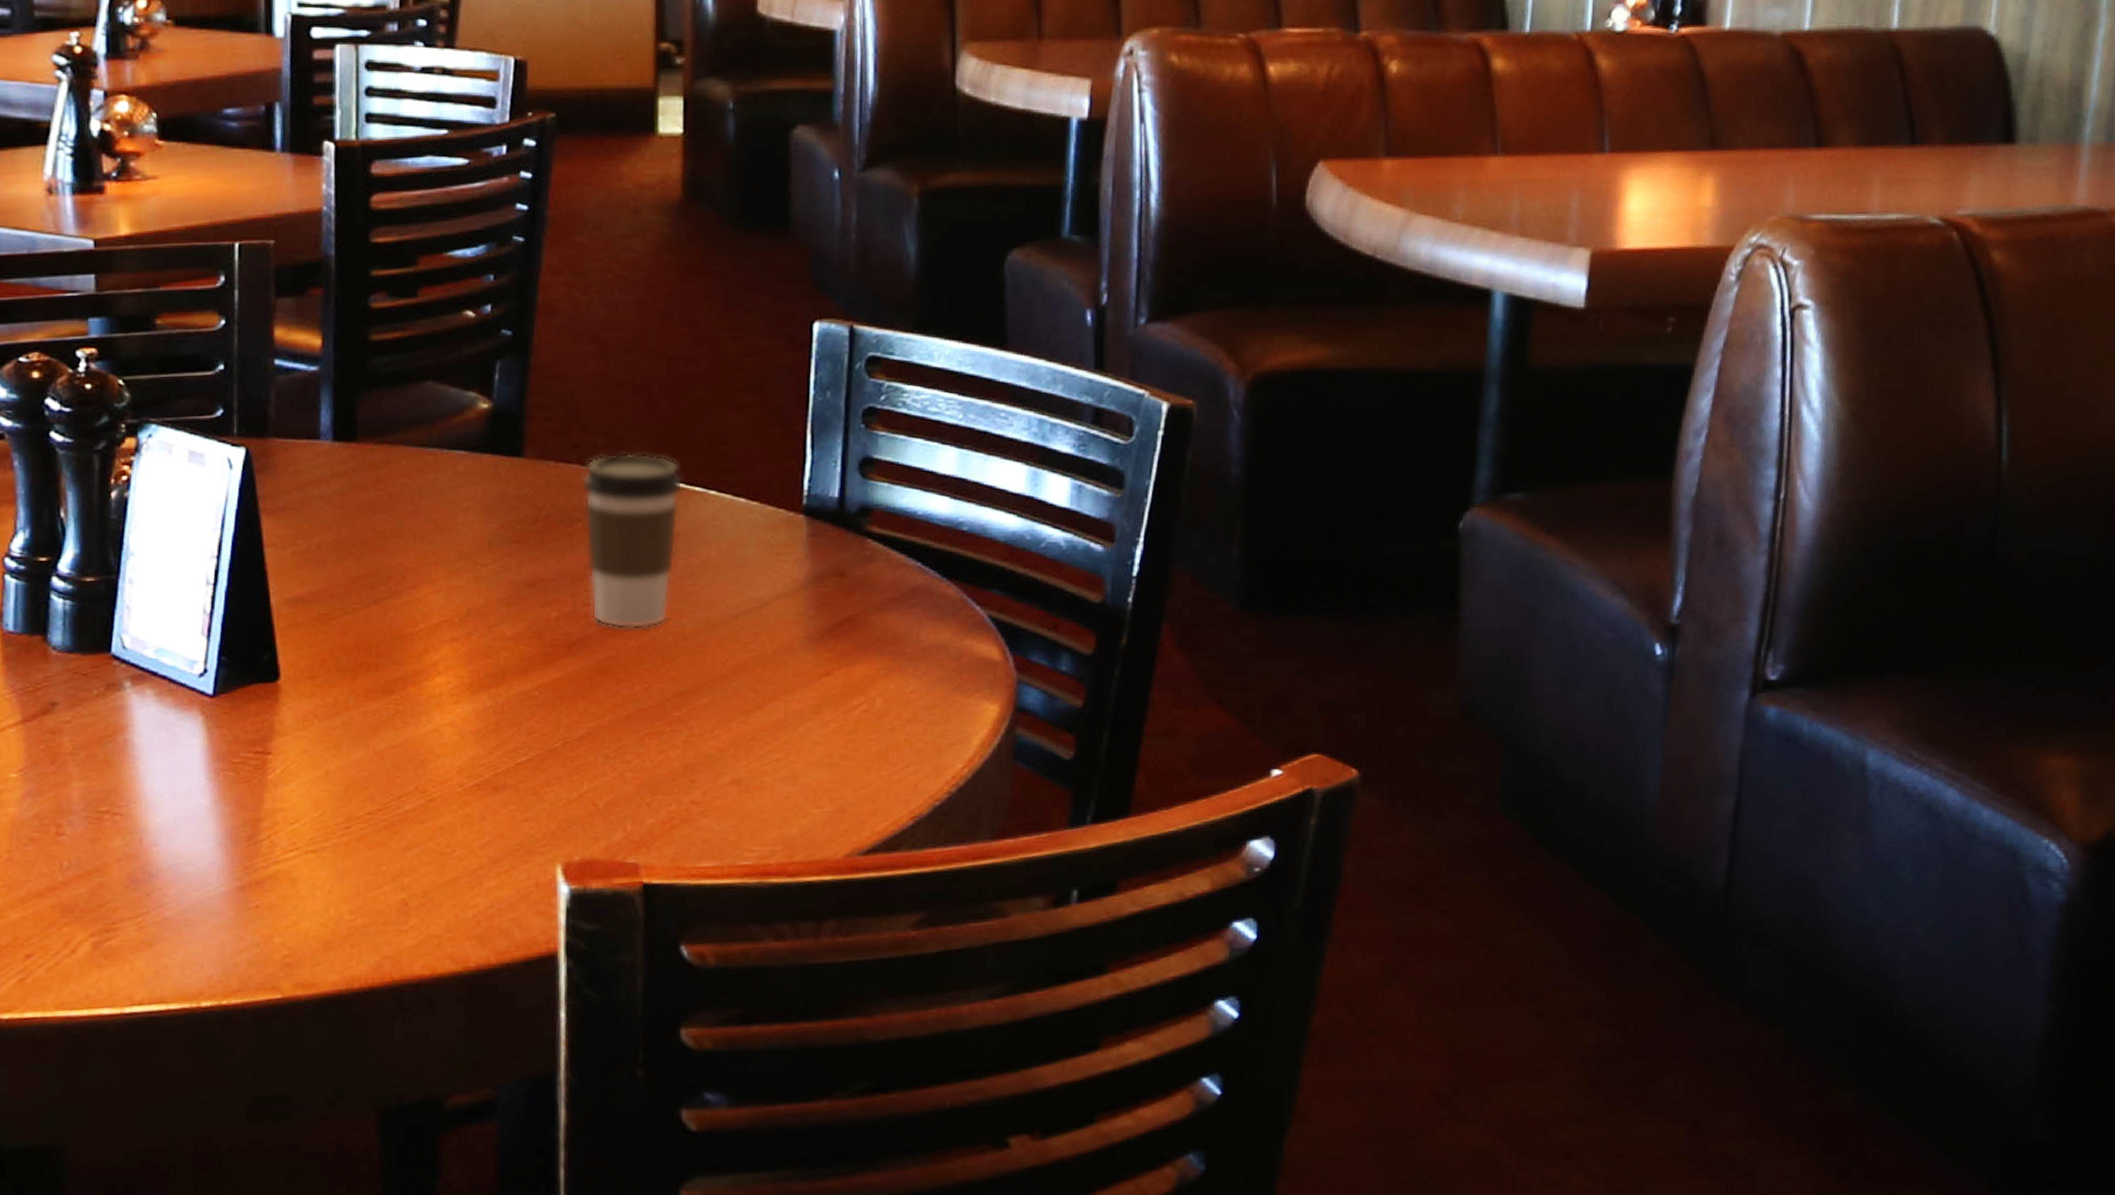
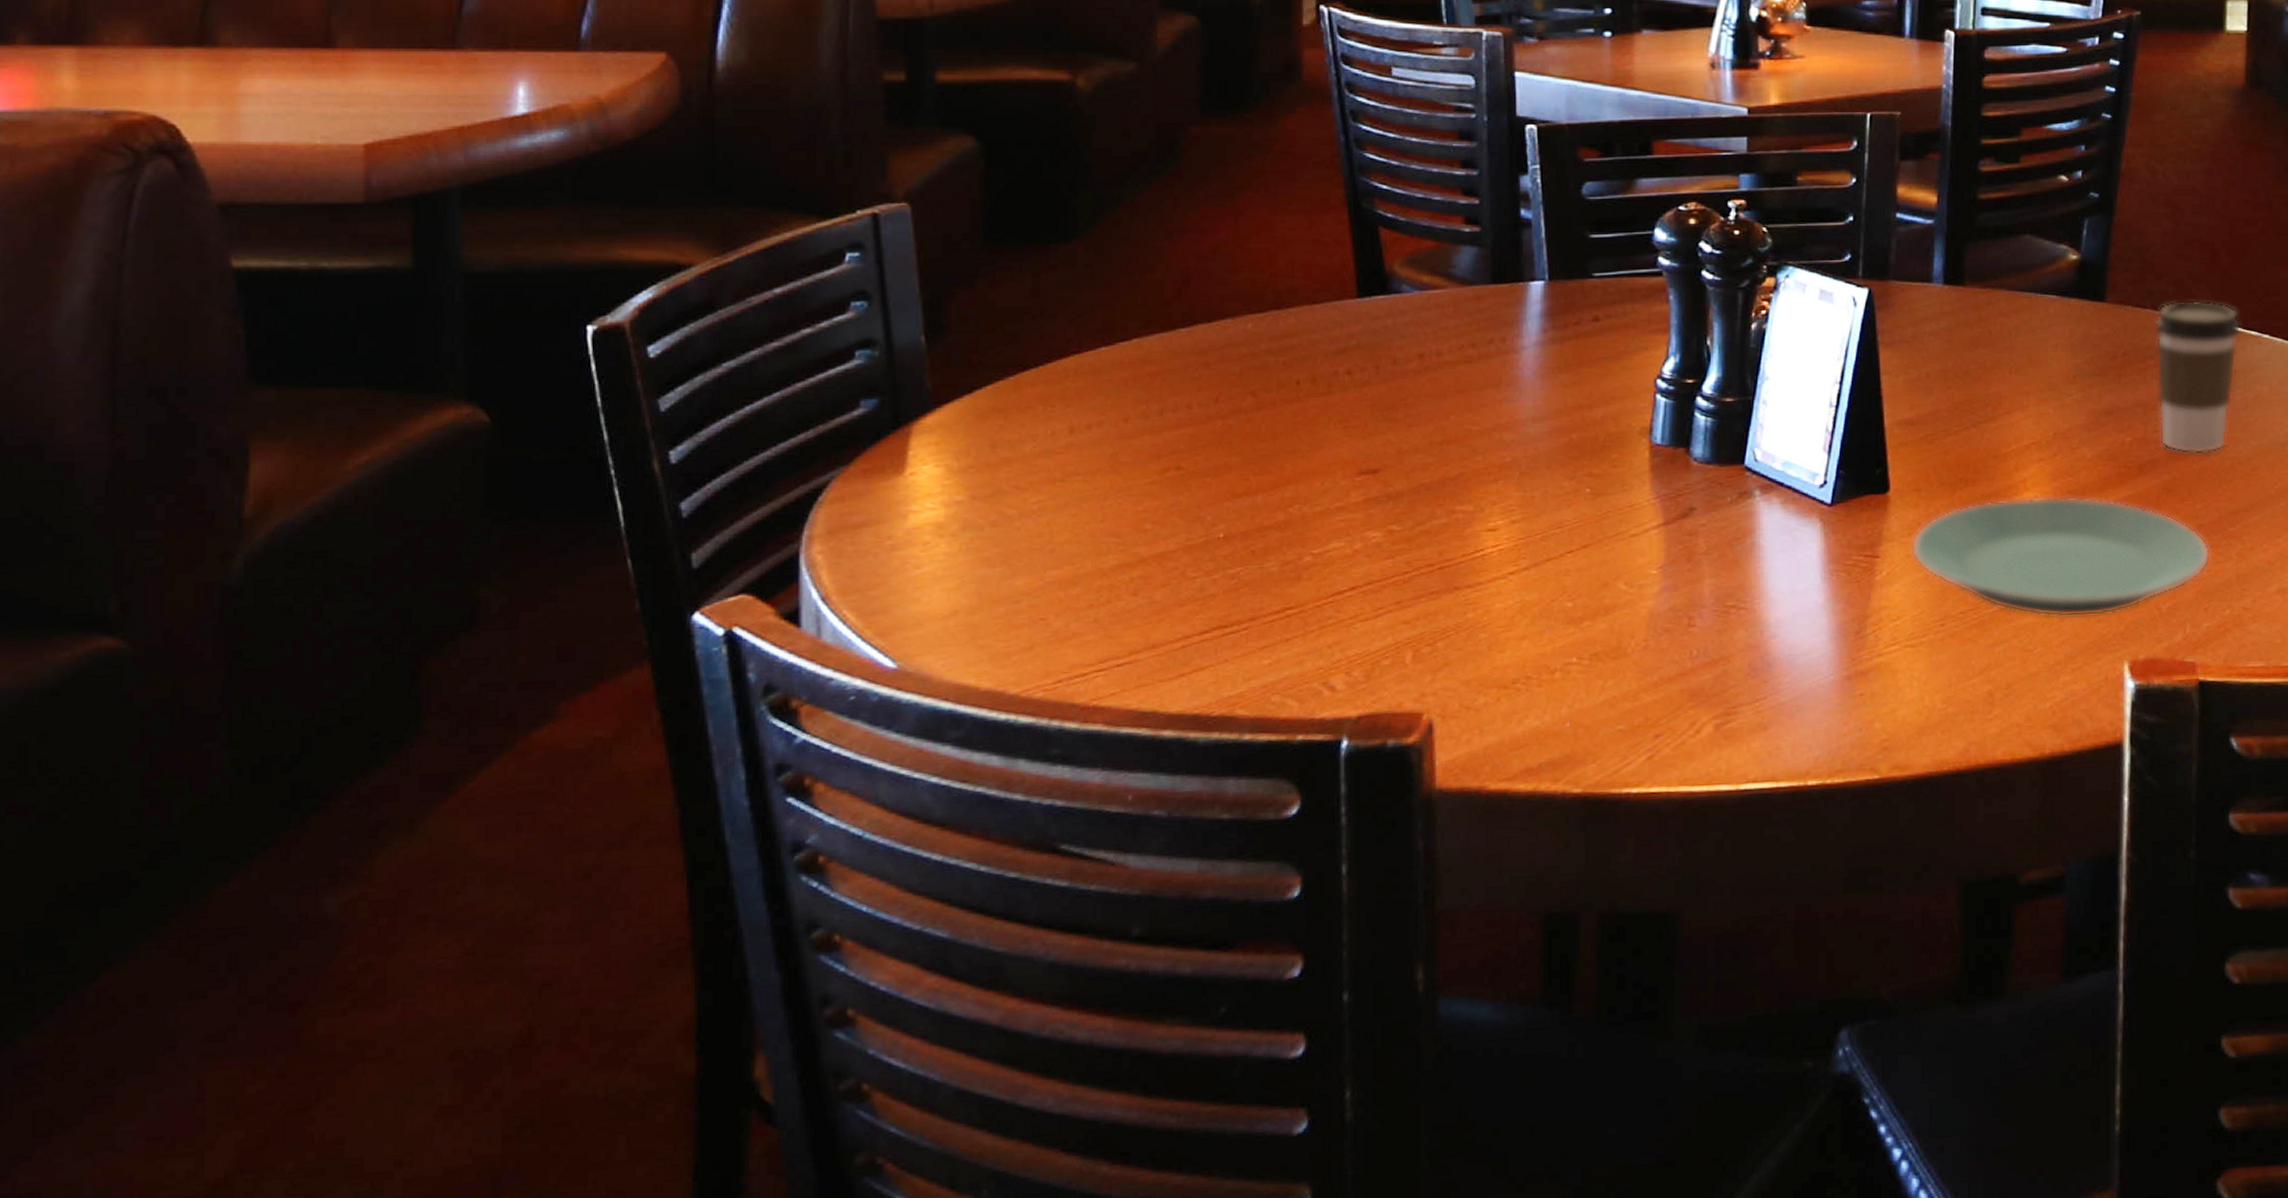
plate: none [307,680,653,817] -> present [1911,496,2210,618]

